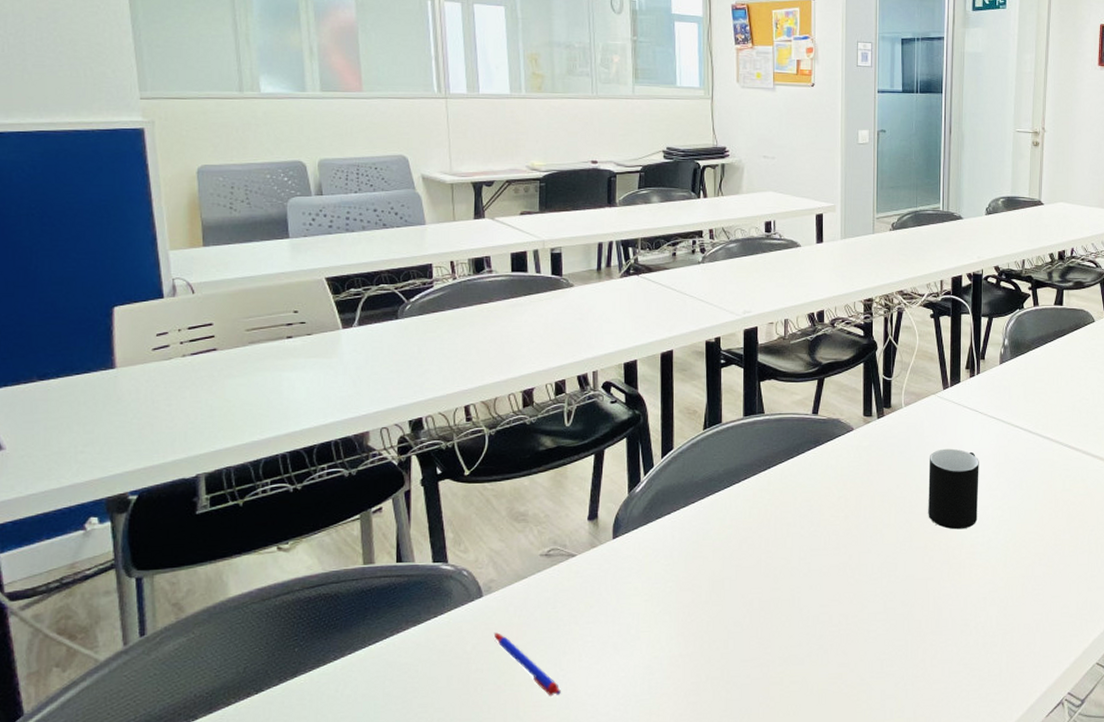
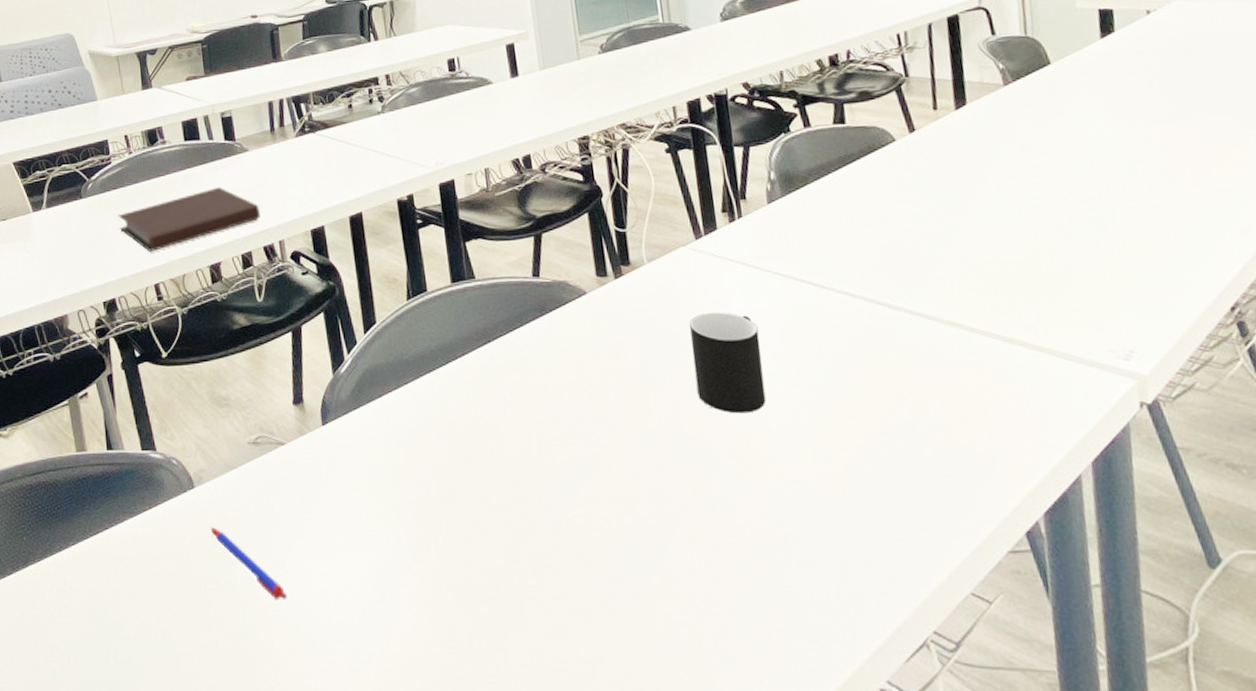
notebook: none [434,317,578,374] -> present [118,186,260,251]

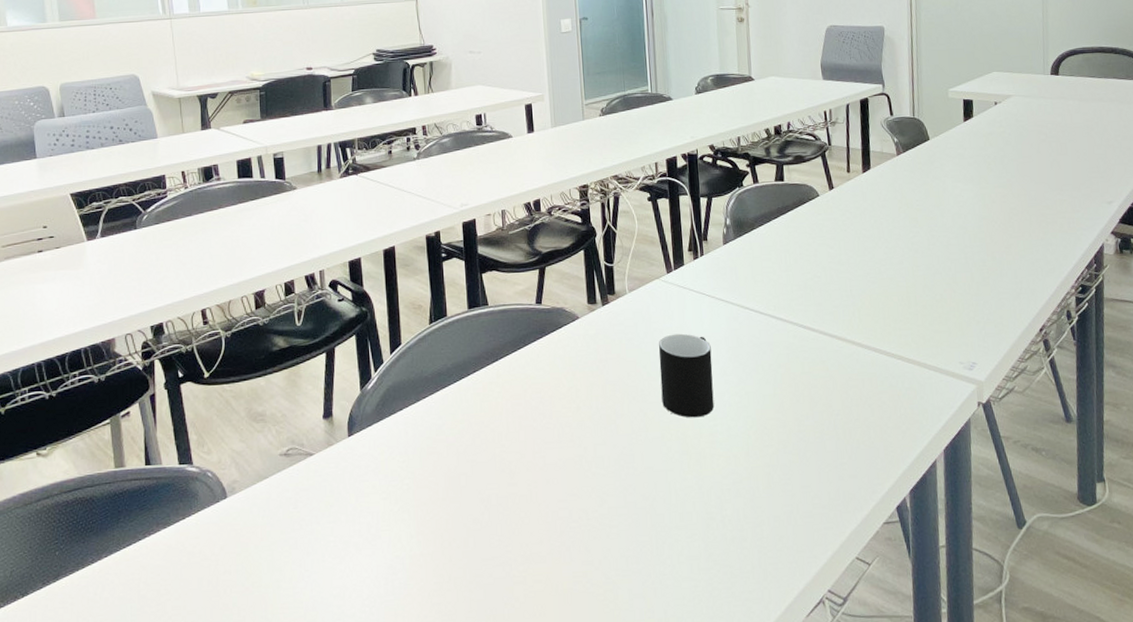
notebook: present [118,186,260,251] -> none [170,221,304,279]
pen: present [210,527,287,601] -> none [239,533,307,598]

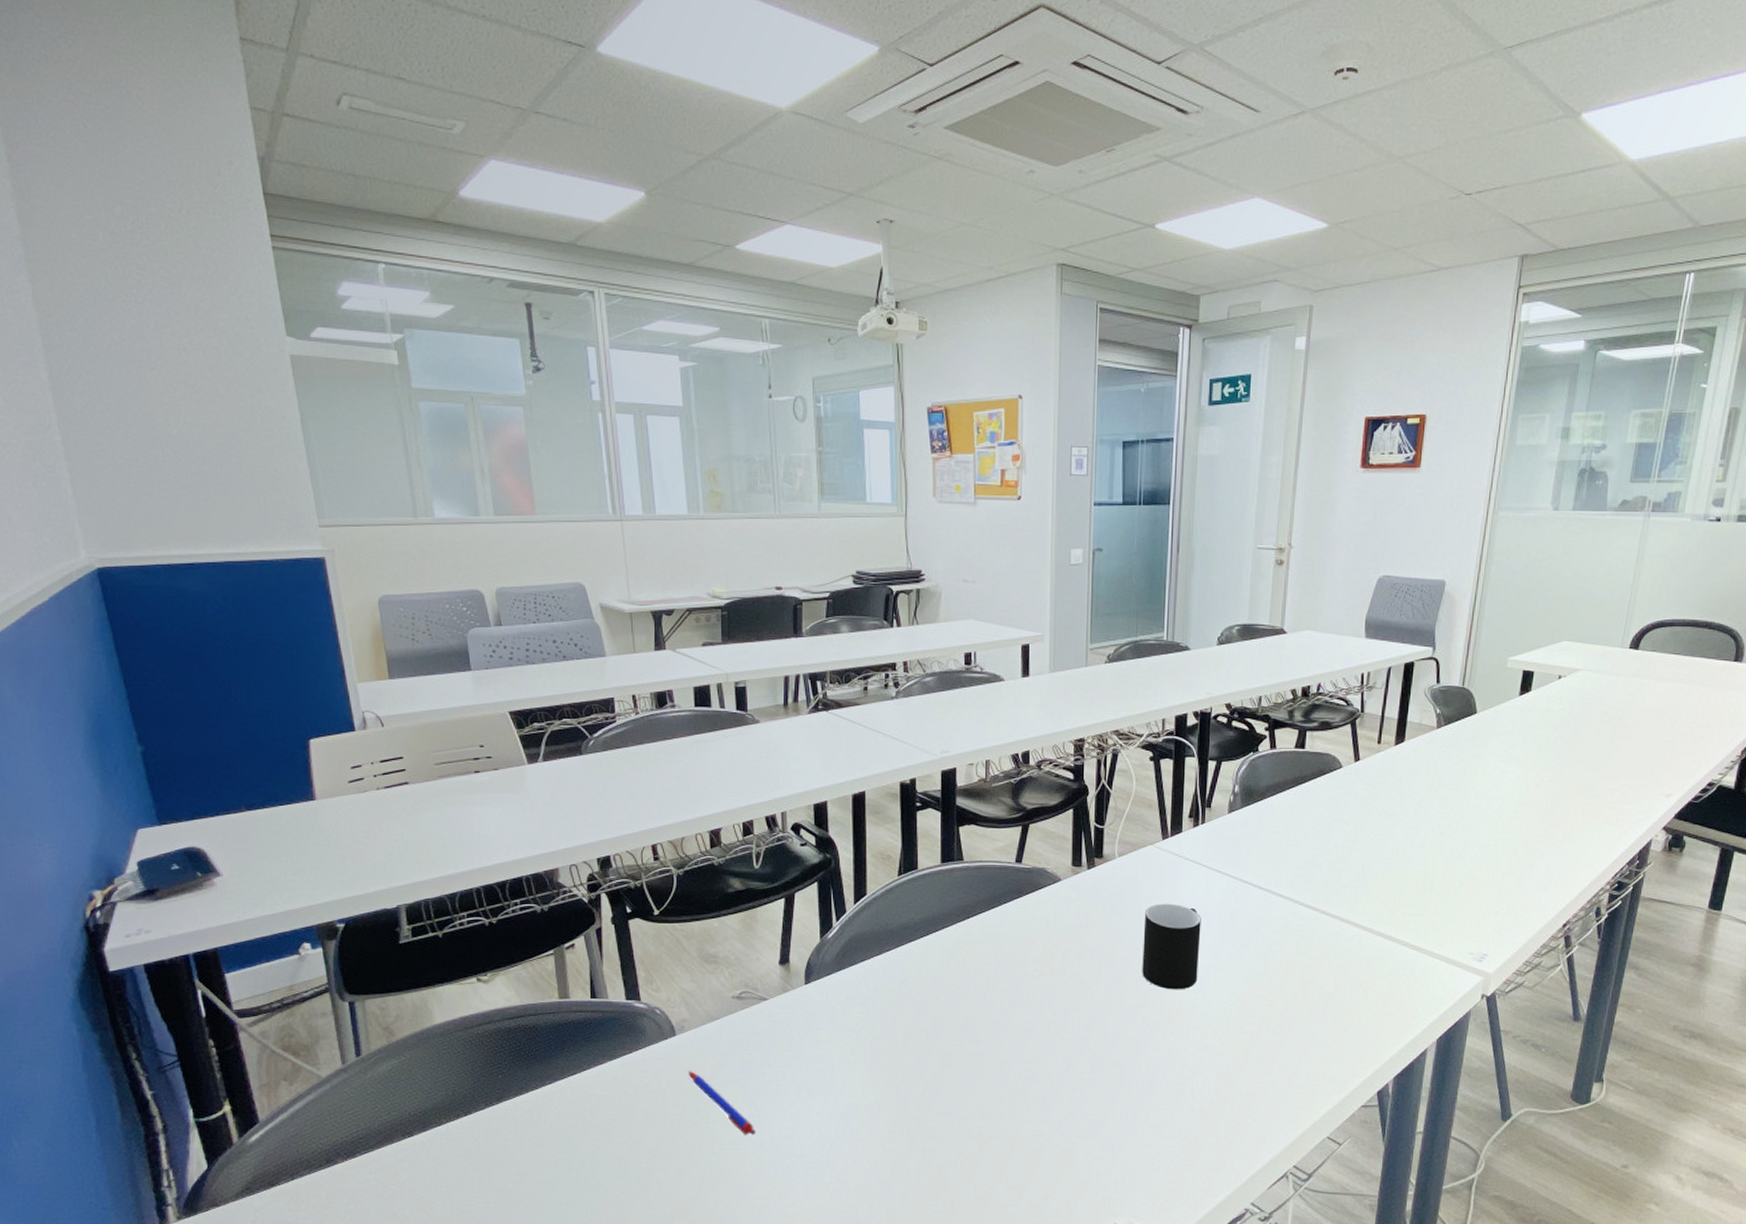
pen: none [239,533,307,598] -> present [688,1071,756,1136]

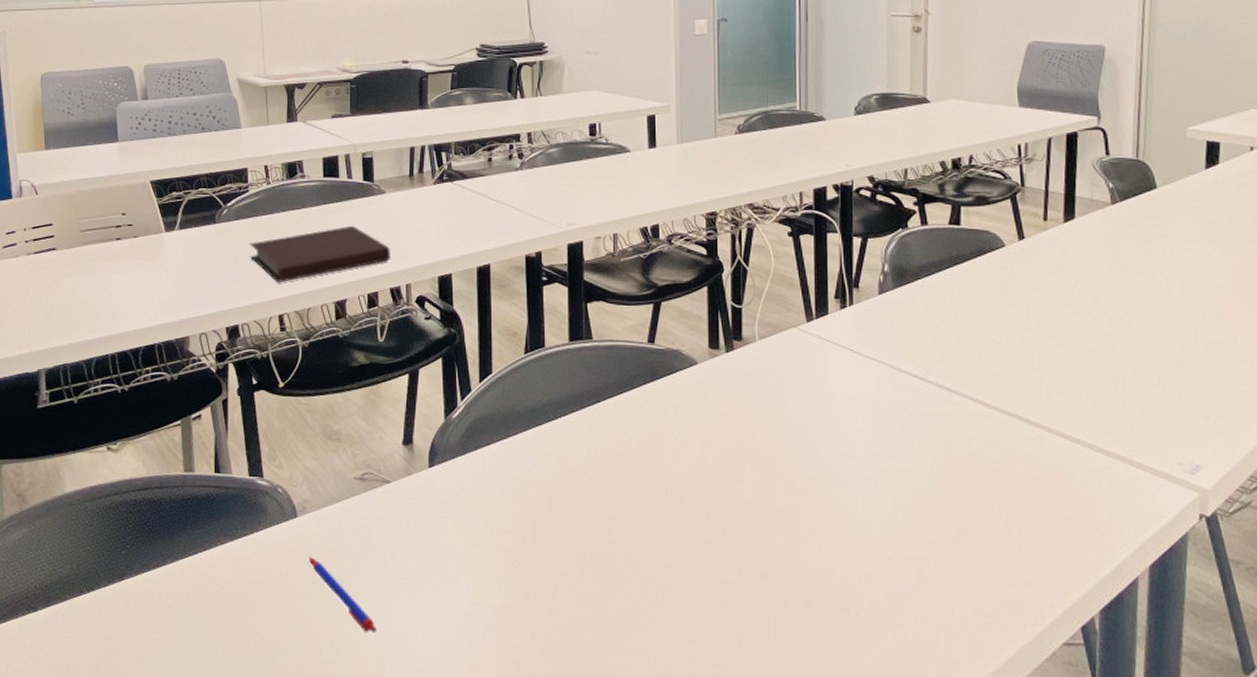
notebook: none [619,755,765,813] -> present [249,225,390,282]
cup: present [1142,903,1201,990] -> none [791,392,856,492]

